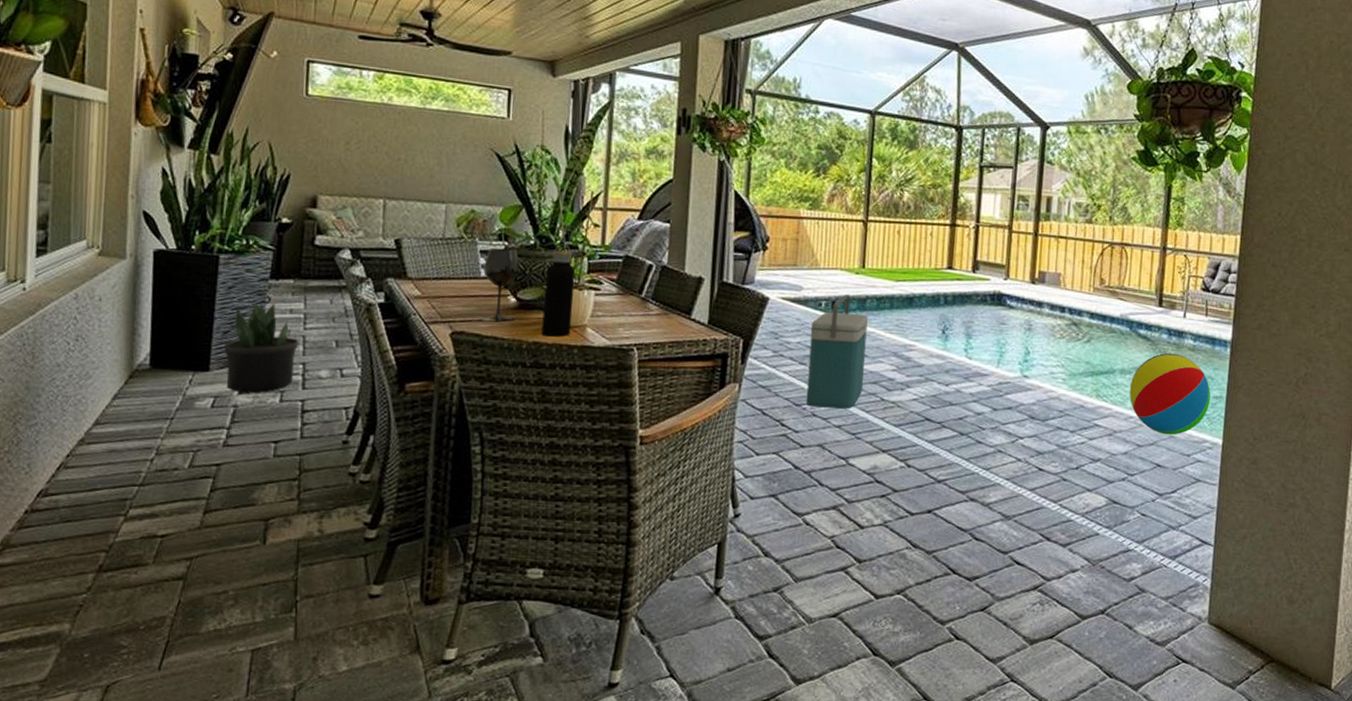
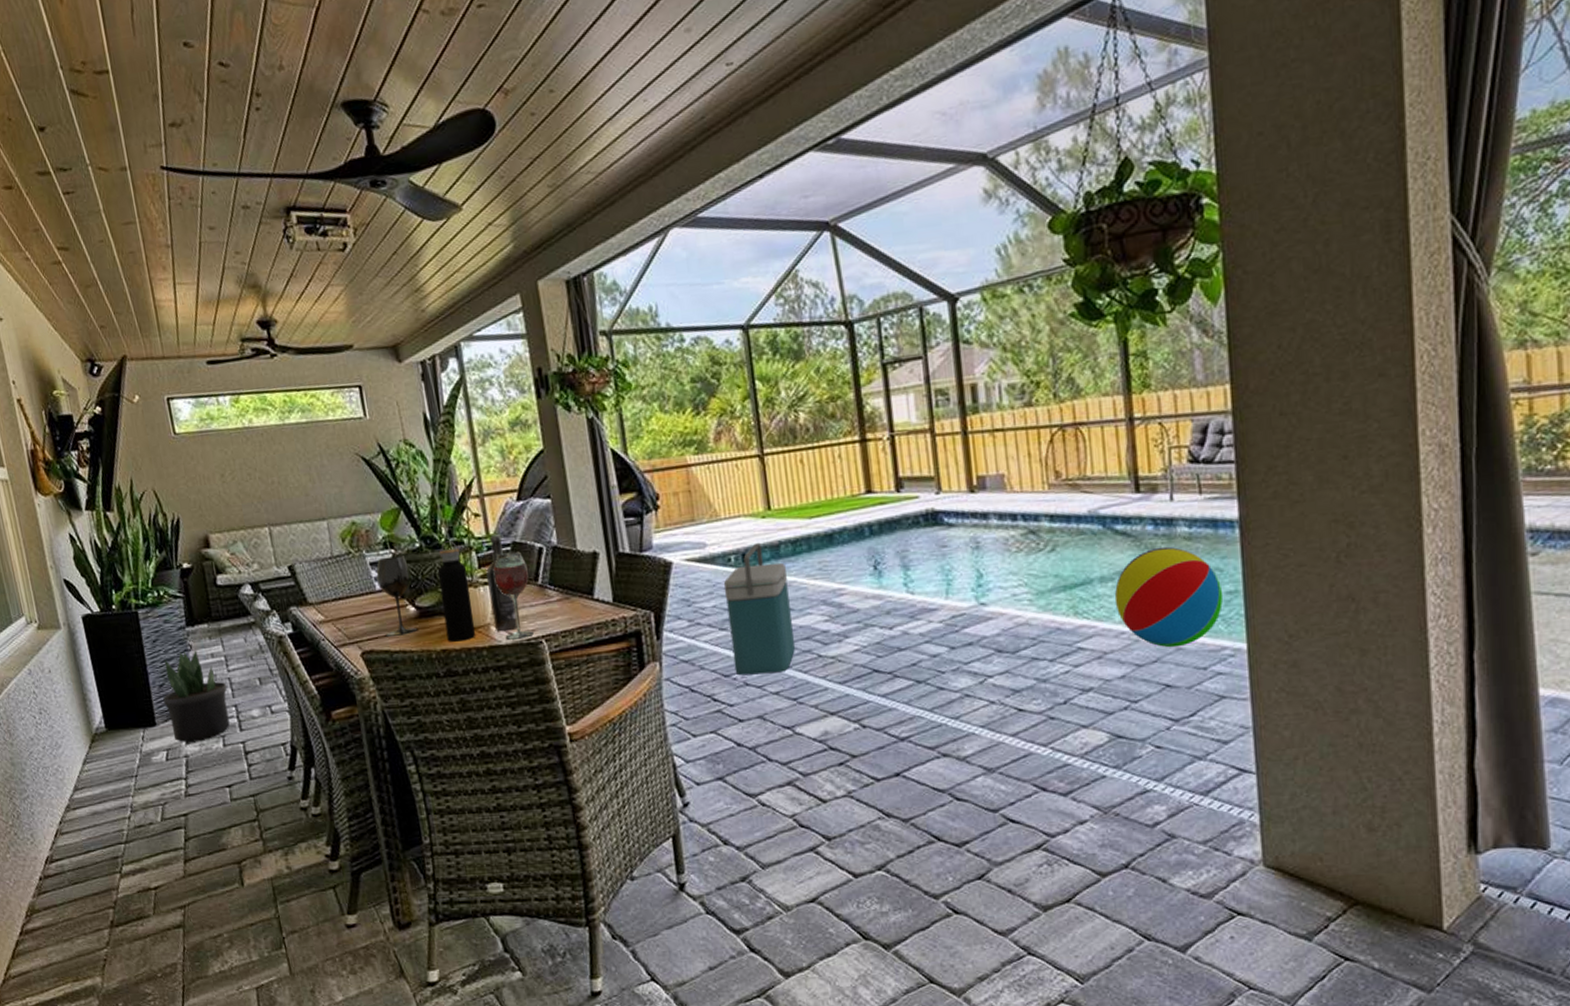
wine bottle: none [590,246,619,334] -> present [486,534,521,631]
wineglass: none [599,263,634,344] -> present [493,551,534,640]

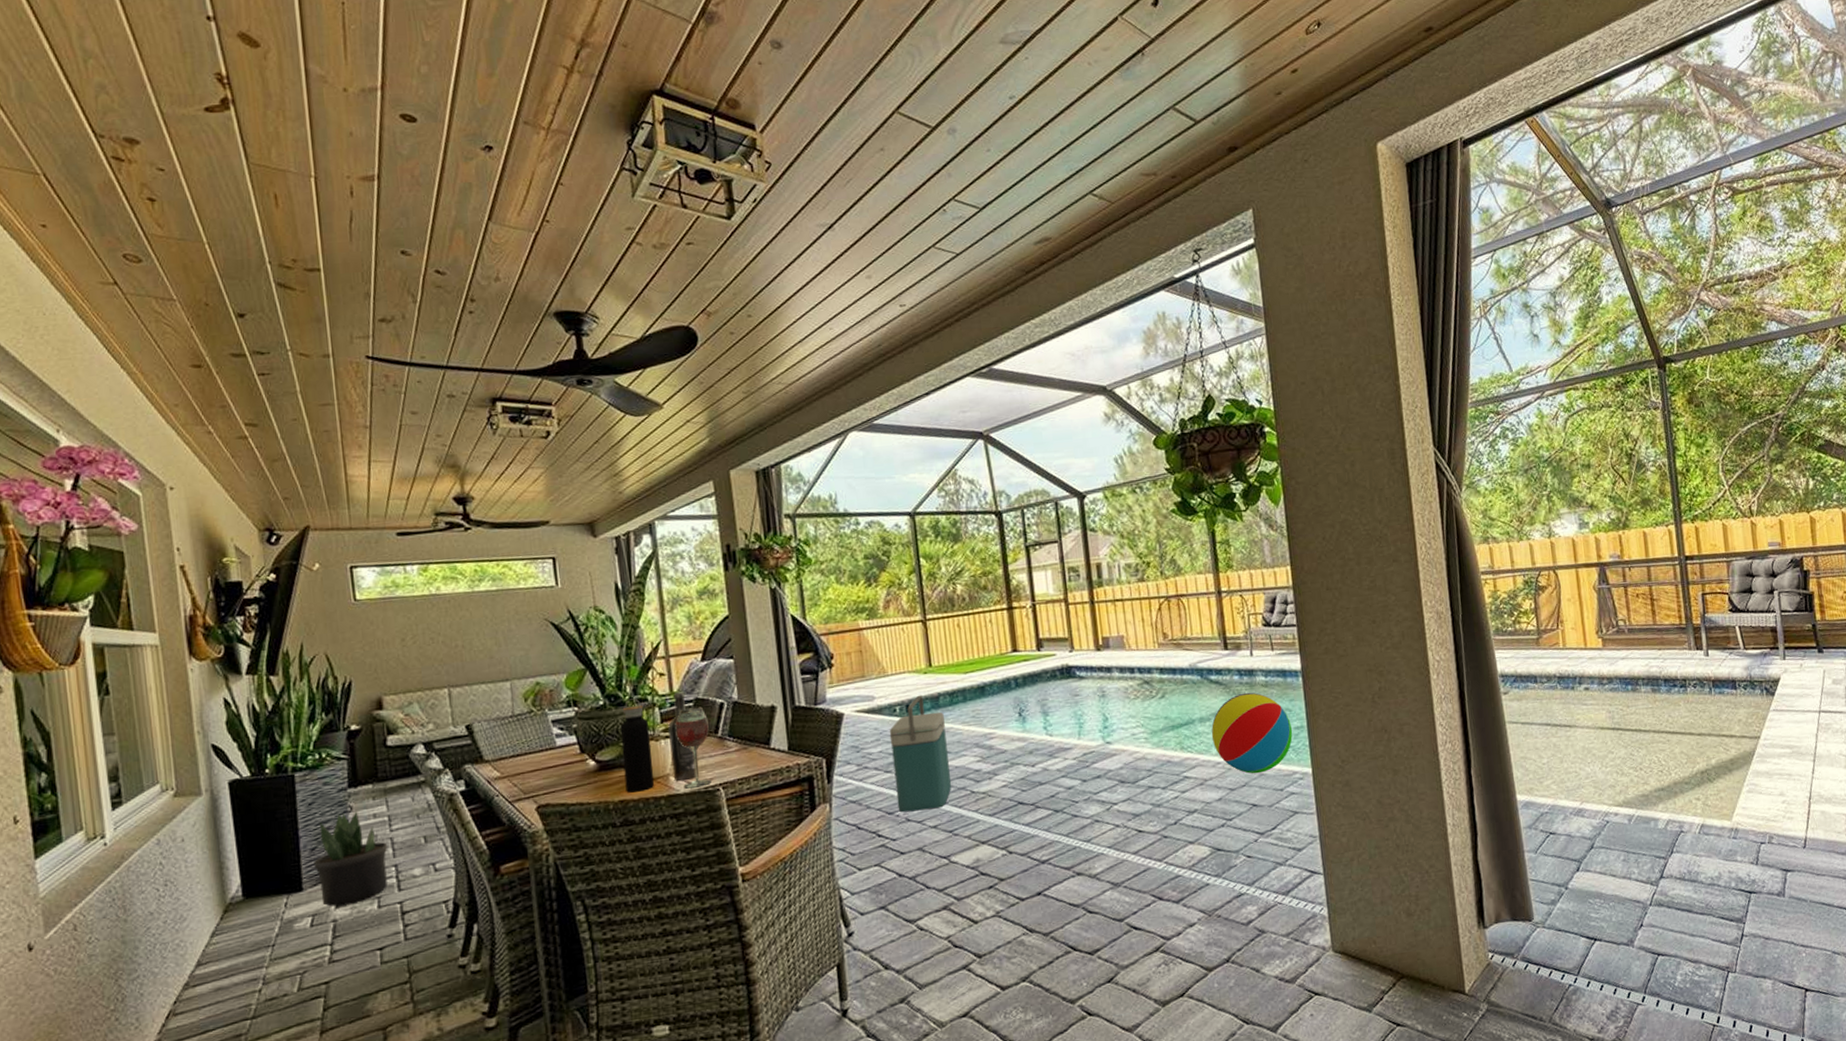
wineglass: present [376,555,418,637] -> none [557,713,597,790]

